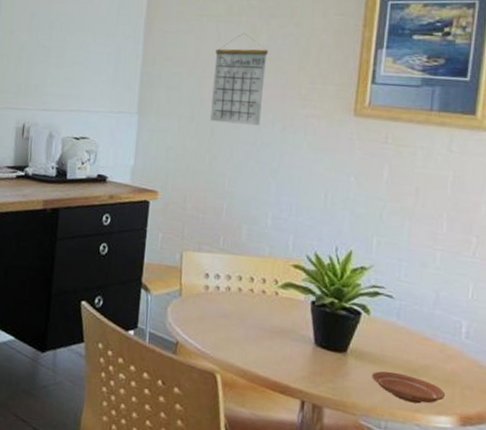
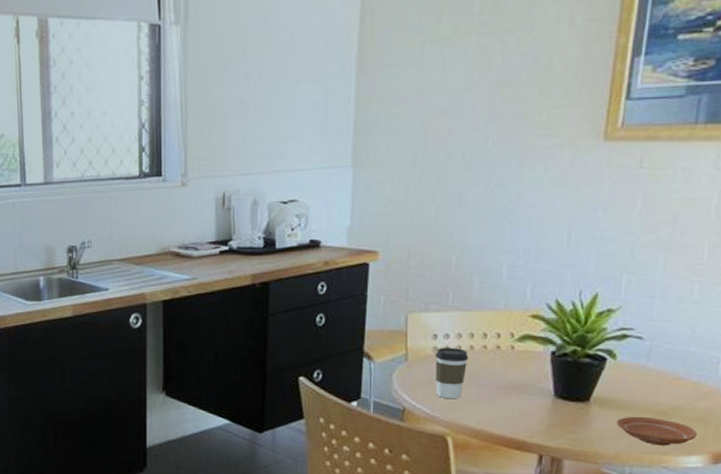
coffee cup: none [206,286,237,338] -> present [435,347,469,399]
calendar: present [209,33,268,126] -> none [435,57,503,166]

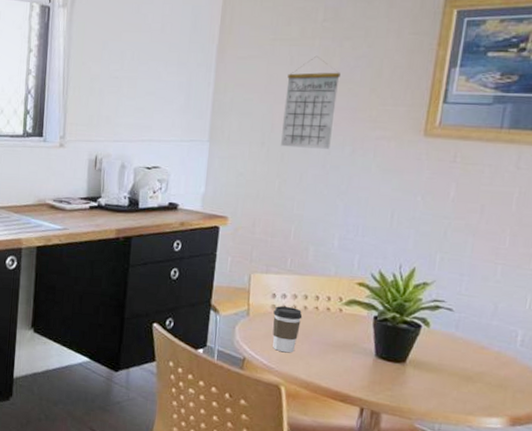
calendar: none [435,57,503,166] -> present [280,57,340,149]
plate: present [616,416,698,446] -> none [428,378,498,407]

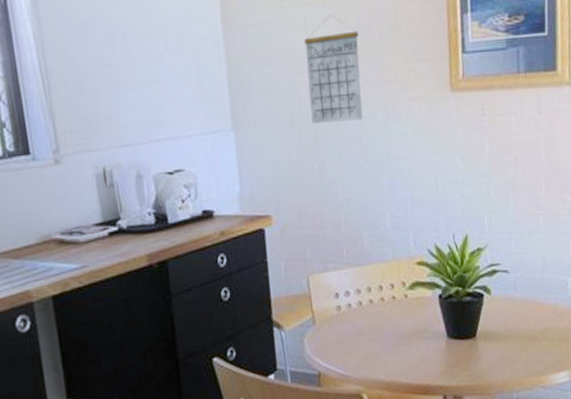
coffee cup: present [272,305,303,353] -> none [340,304,370,357]

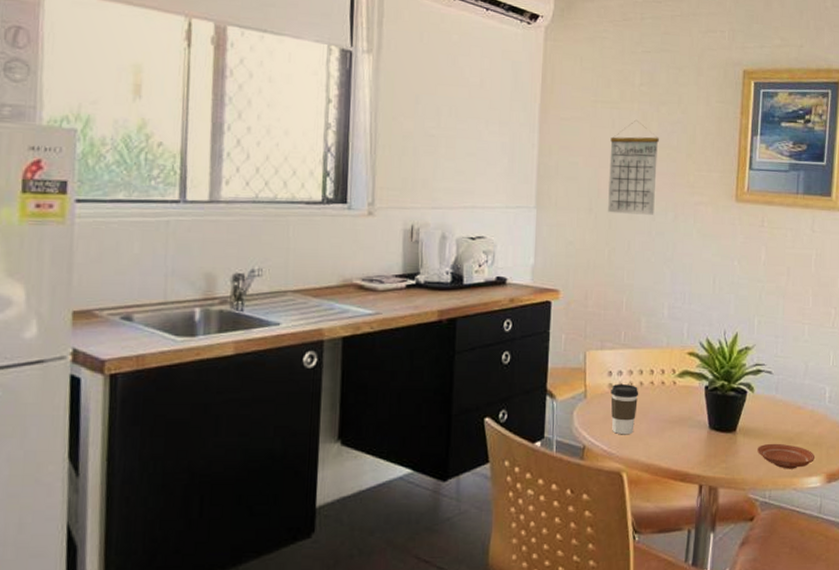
coffee cup: none [340,304,370,357] -> present [610,383,639,435]
plate: none [500,342,562,368] -> present [757,443,815,469]

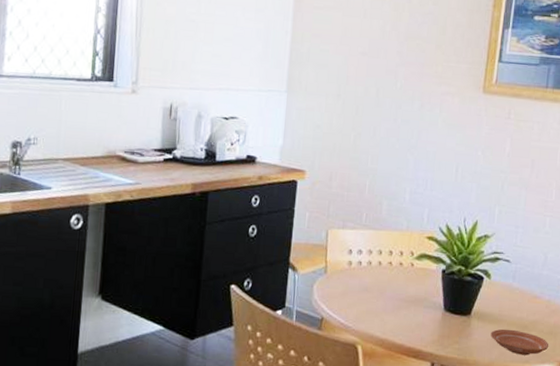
calendar: present [607,120,659,215] -> none [354,11,409,103]
coffee cup: present [610,383,639,435] -> none [349,262,377,311]

